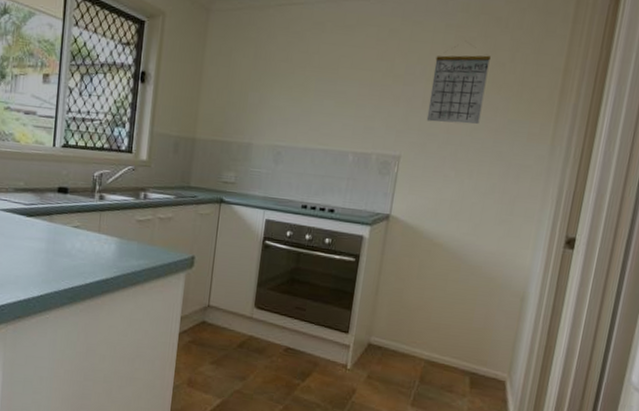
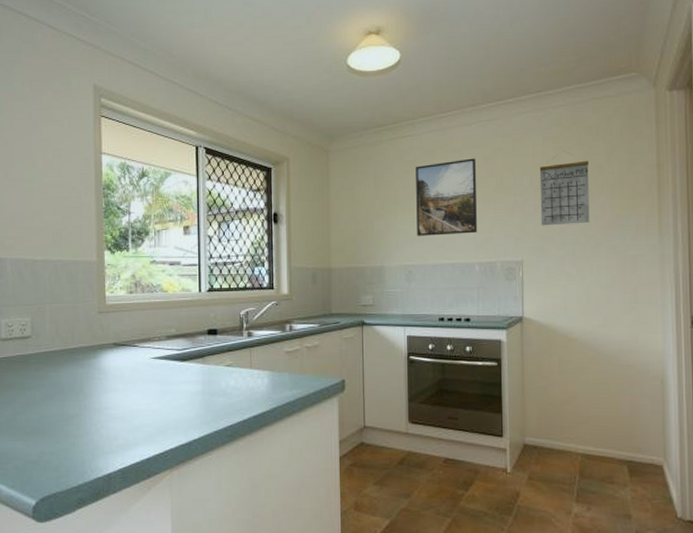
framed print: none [292,37,369,121] -> present [416,158,478,236]

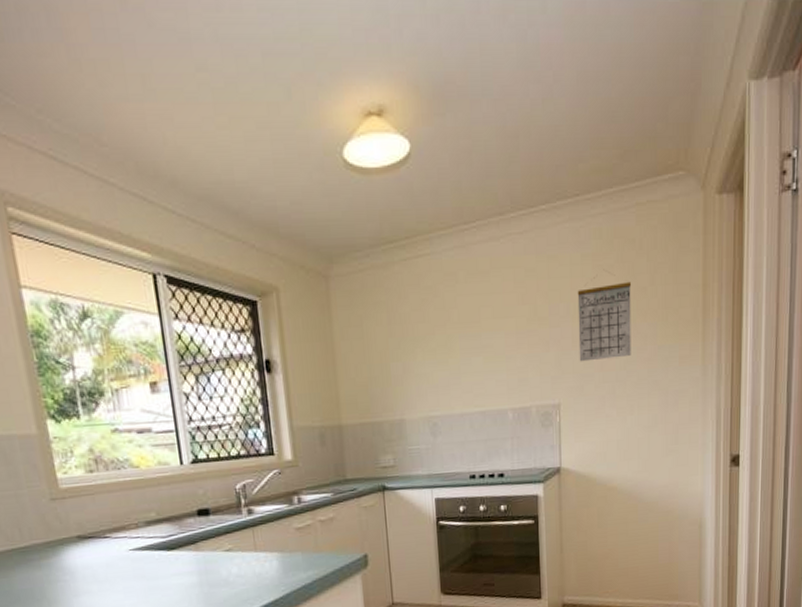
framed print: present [416,158,478,236] -> none [436,282,510,381]

